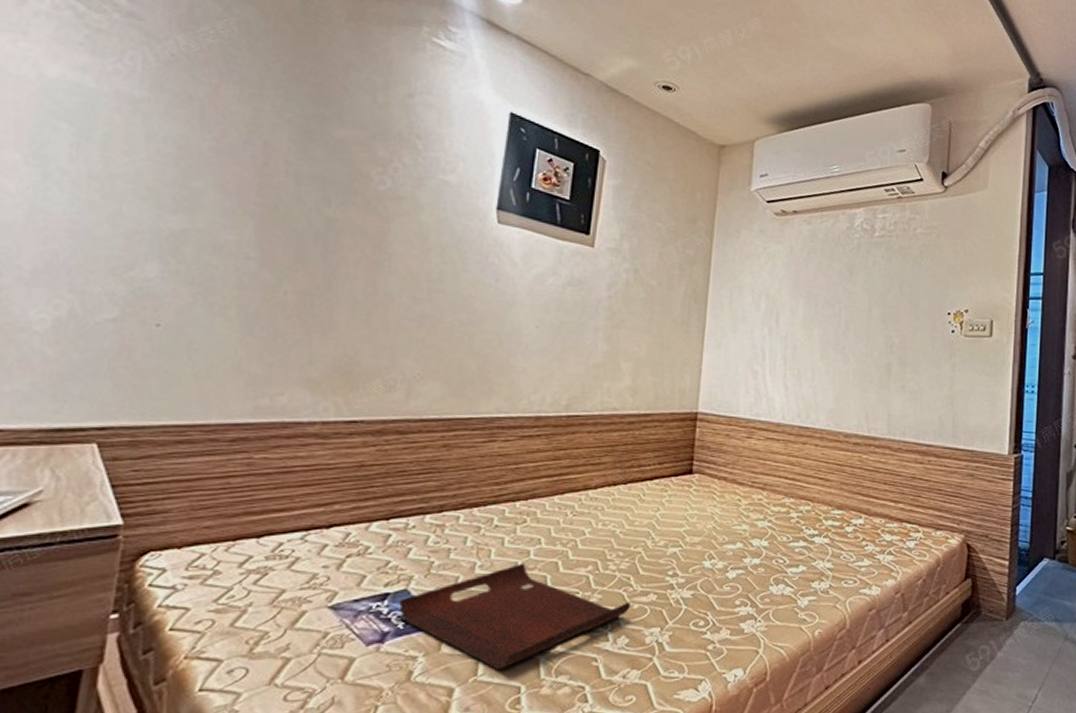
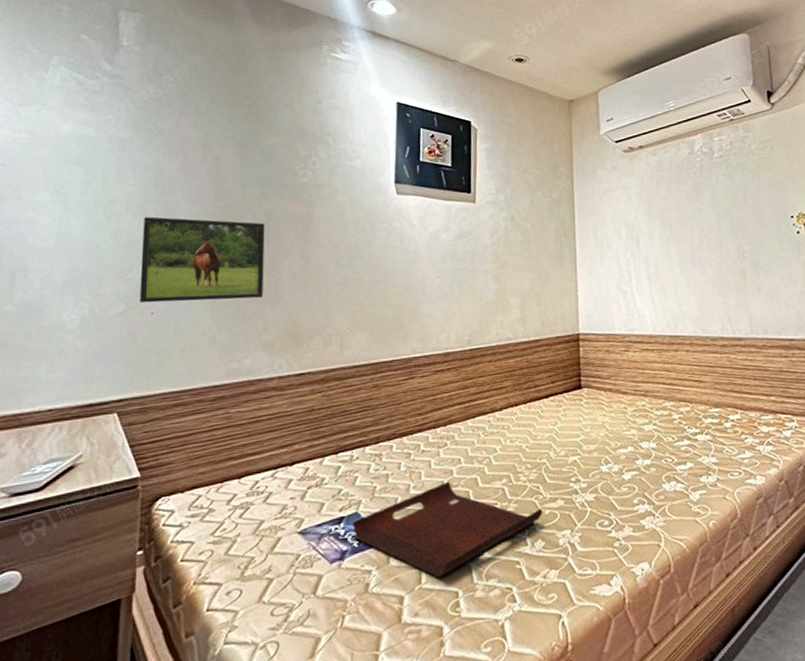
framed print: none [142,203,323,324] -> present [140,217,265,303]

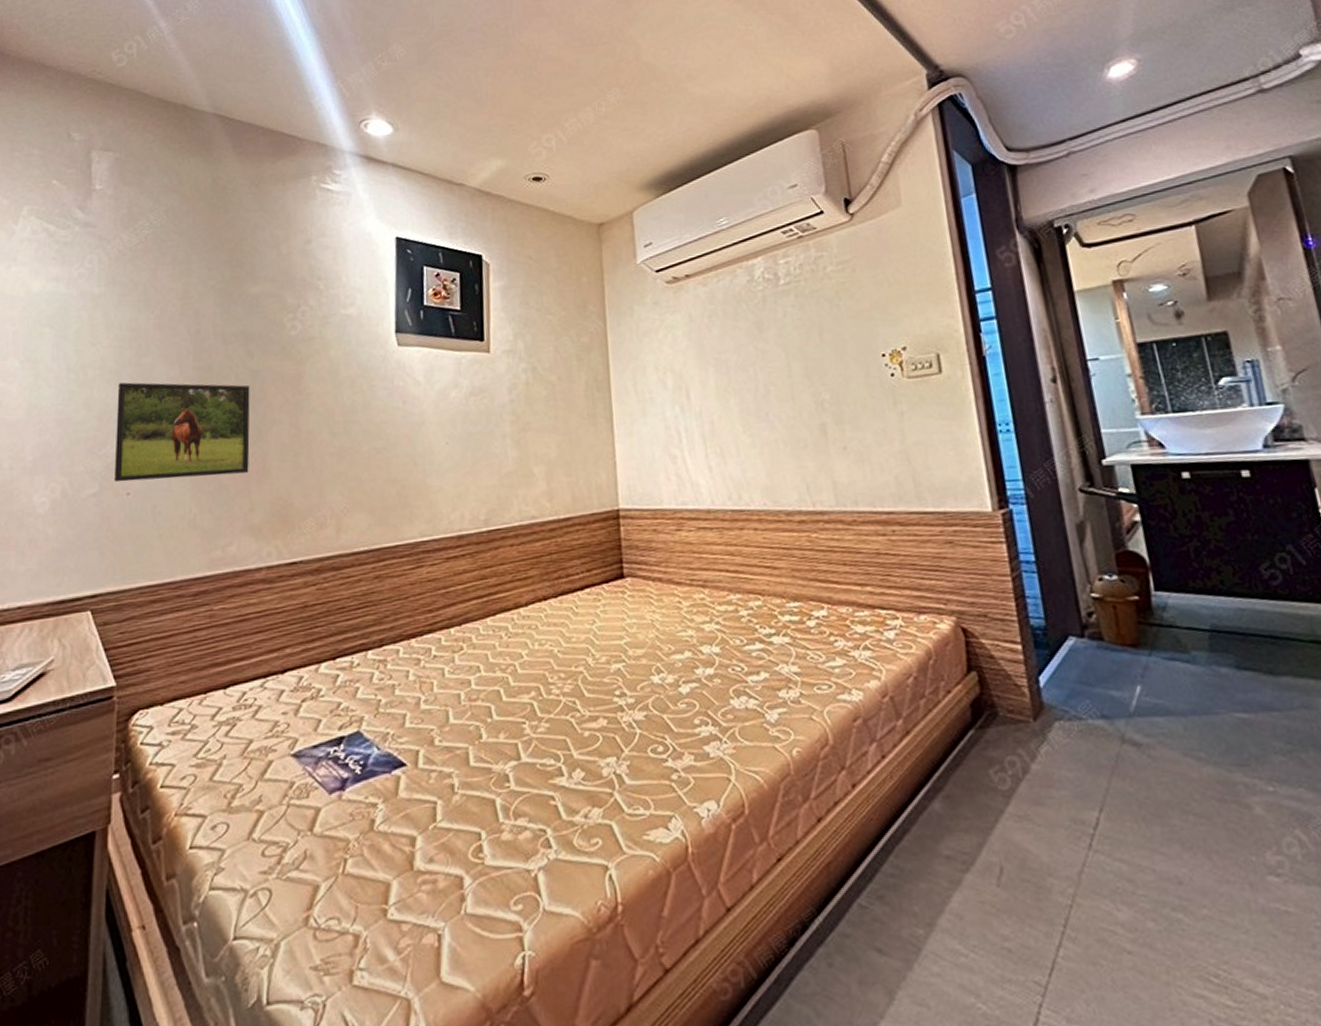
serving tray: present [352,481,543,578] -> none [354,694,582,815]

